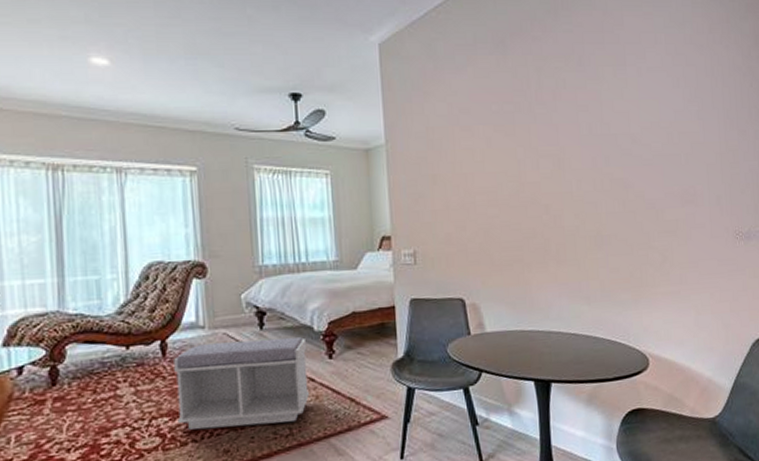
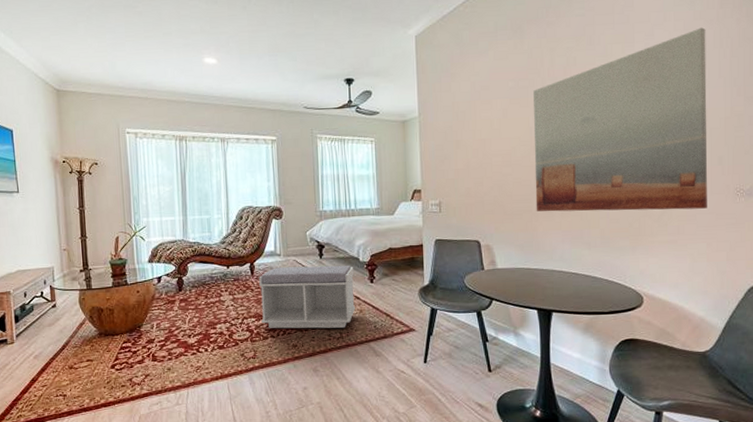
wall art: none [520,53,708,261] -> present [533,27,707,212]

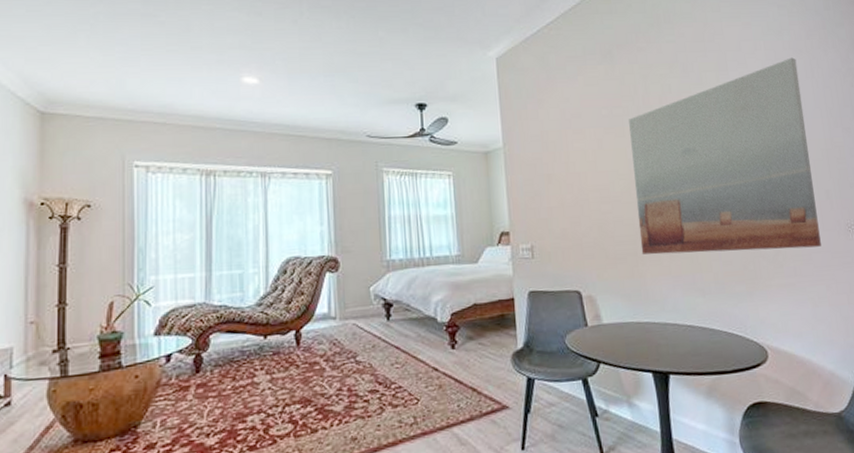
bench: present [259,265,355,329] -> none [307,328,433,417]

